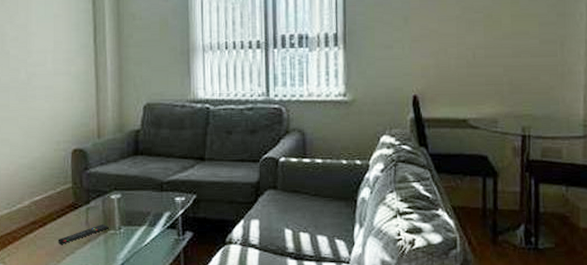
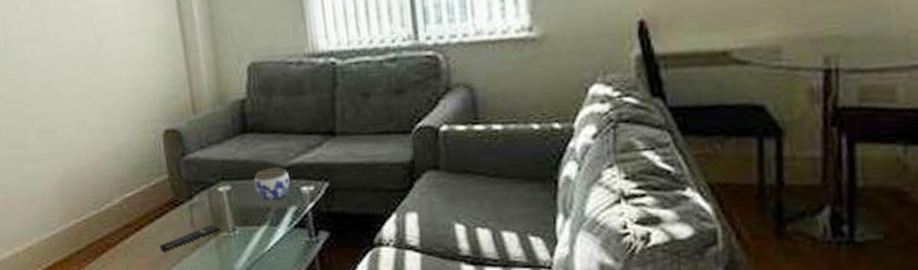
jar: none [140,182,167,207] -> present [254,167,290,201]

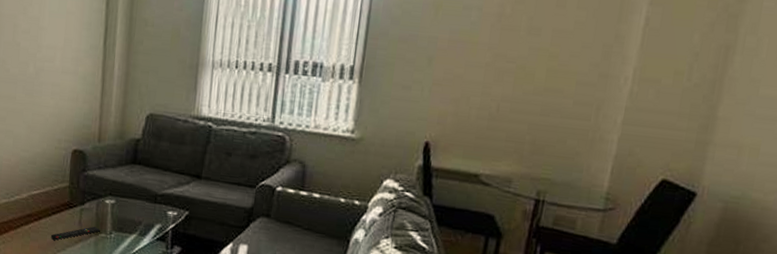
jar: present [254,167,290,201] -> none [133,192,160,218]

